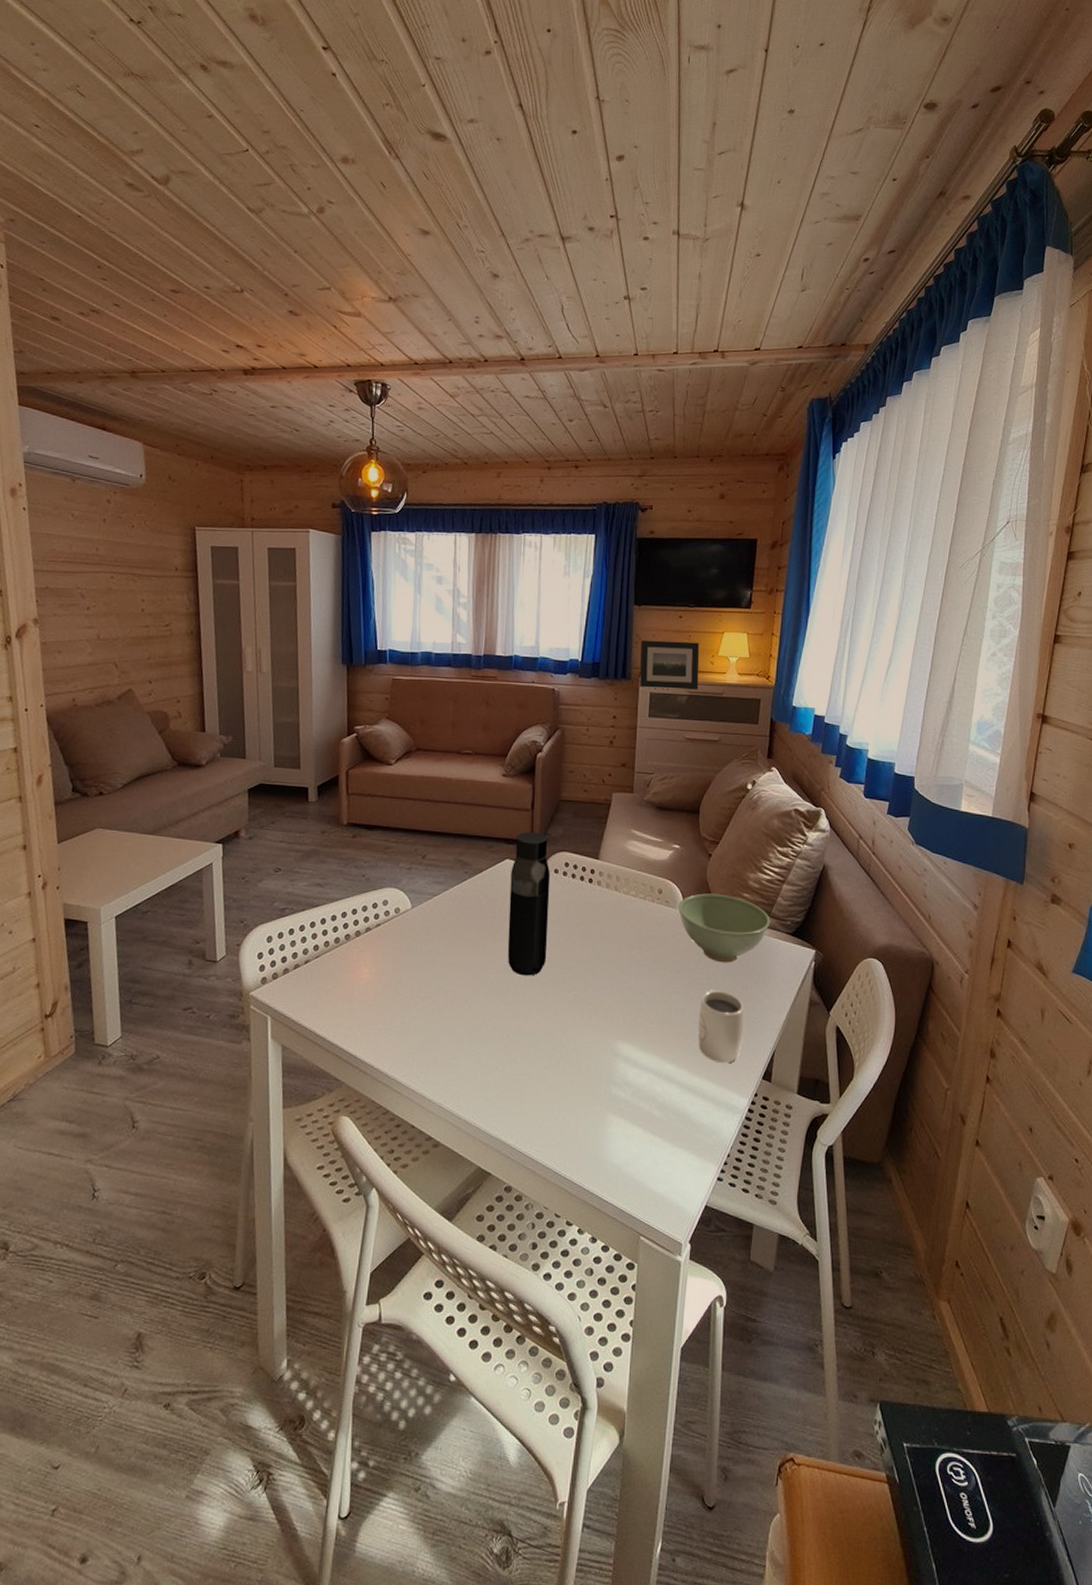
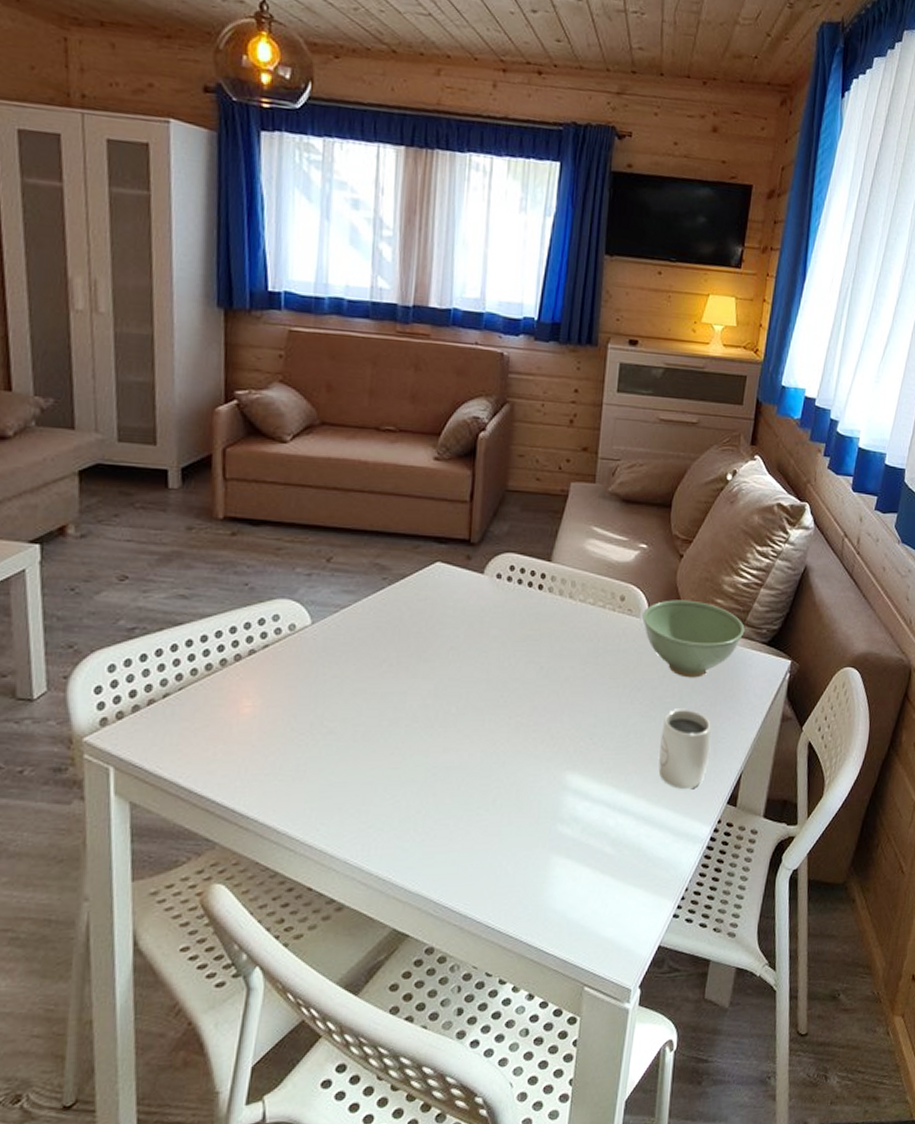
water bottle: present [507,832,551,976] -> none [435,529,492,702]
picture frame: present [640,640,700,690] -> none [608,298,680,362]

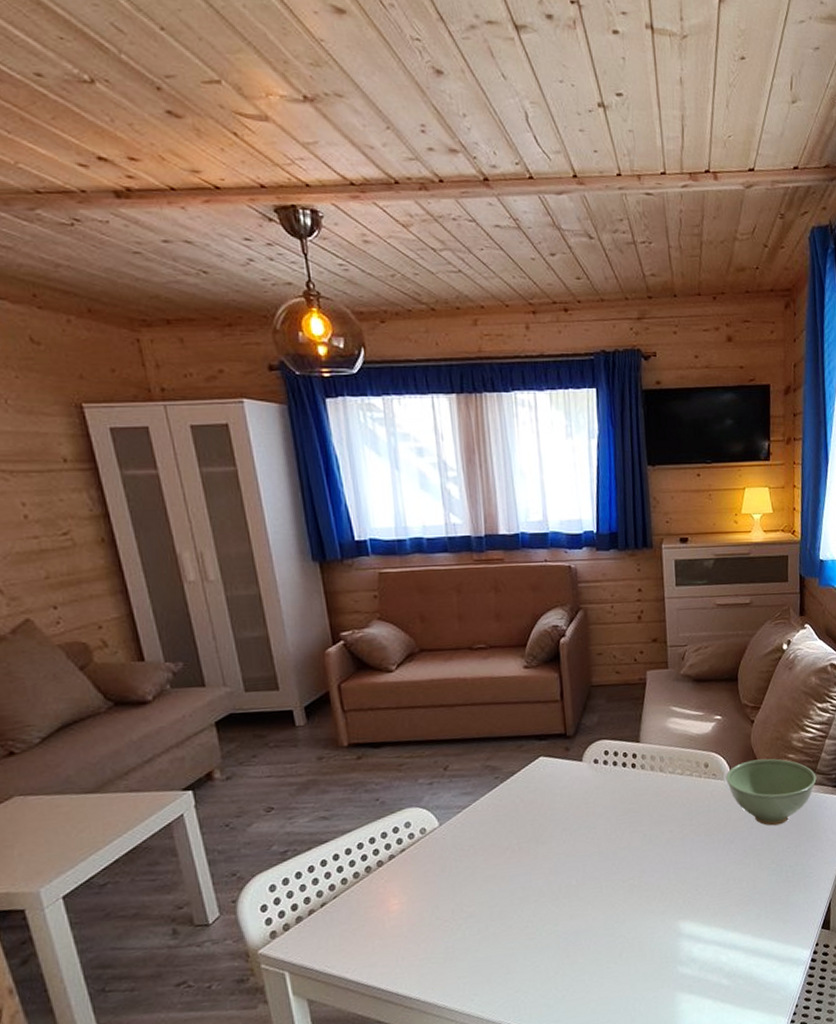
mug: present [658,708,711,790] -> none [756,852,800,922]

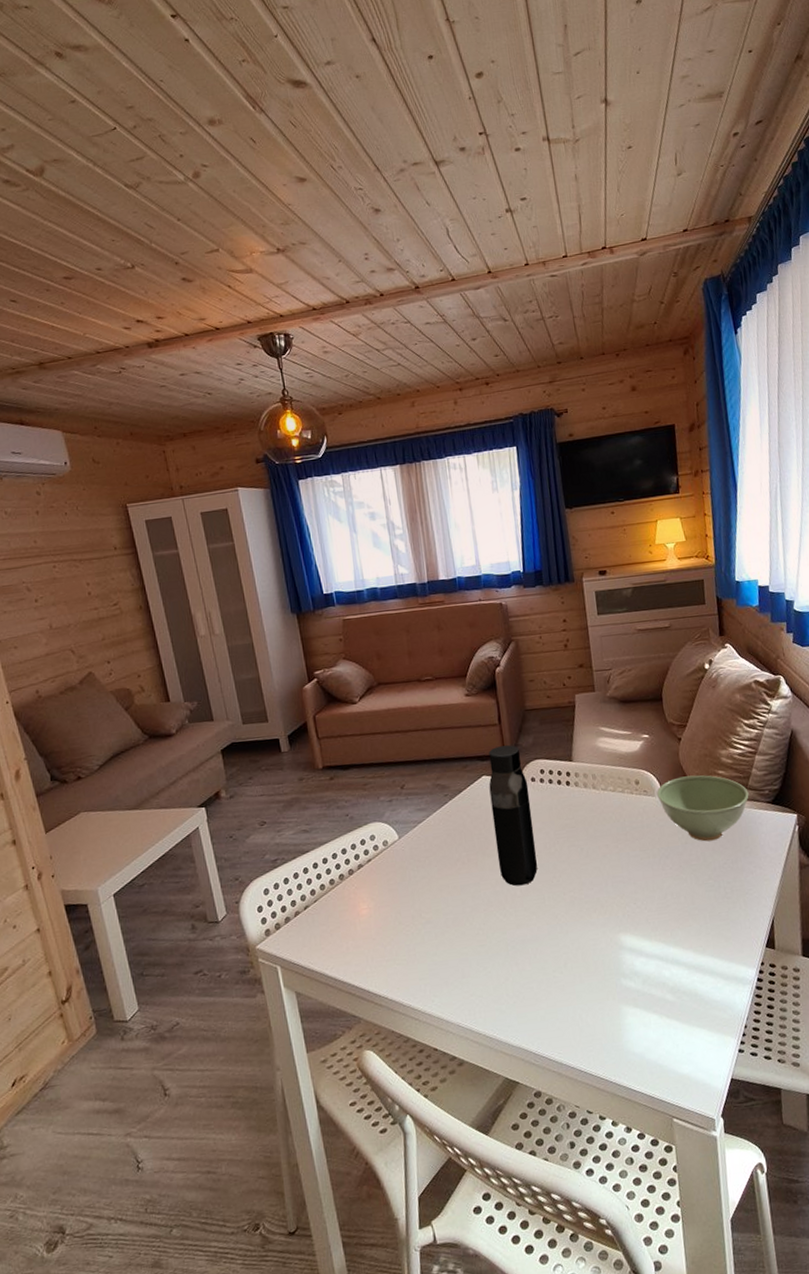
water bottle: none [546,723,596,875] -> present [488,745,538,886]

